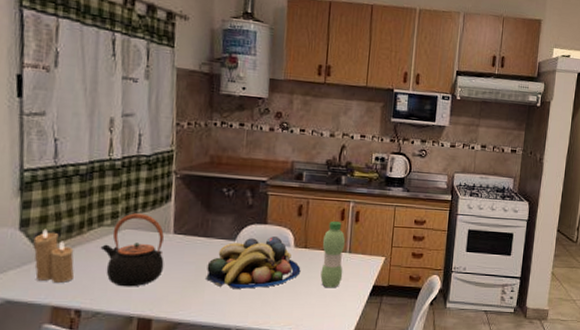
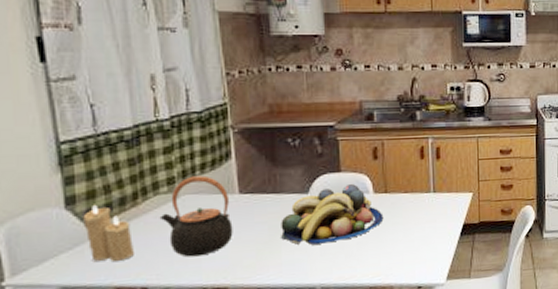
water bottle: present [320,221,346,288] -> none [404,161,430,232]

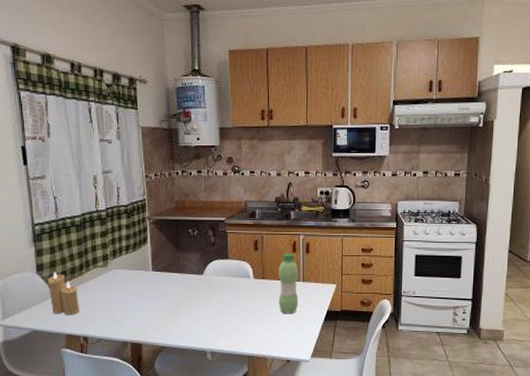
teapot: present [159,175,233,257] -> none [97,255,147,317]
fruit bowl: present [281,184,384,245] -> none [182,270,261,316]
water bottle: none [404,161,430,232] -> present [279,254,299,314]

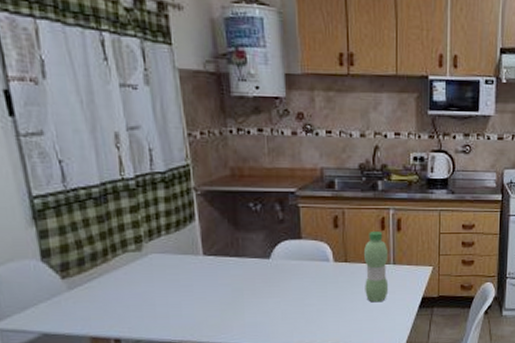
candle: present [47,271,79,315] -> none [58,258,107,313]

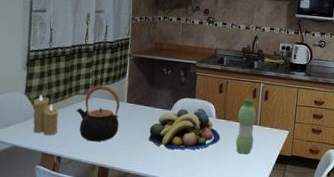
candle: none [58,258,107,313] -> present [33,94,59,135]
teapot: none [128,236,199,313] -> present [76,85,120,142]
fruit bowl: none [243,252,343,309] -> present [148,108,220,150]

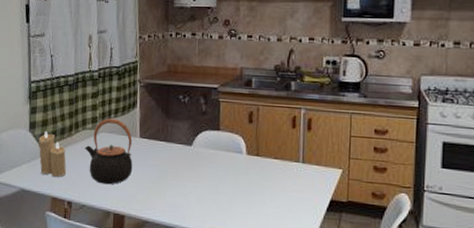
fruit bowl: present [148,108,220,150] -> none [167,143,254,194]
water bottle: present [235,98,257,155] -> none [273,129,298,200]

